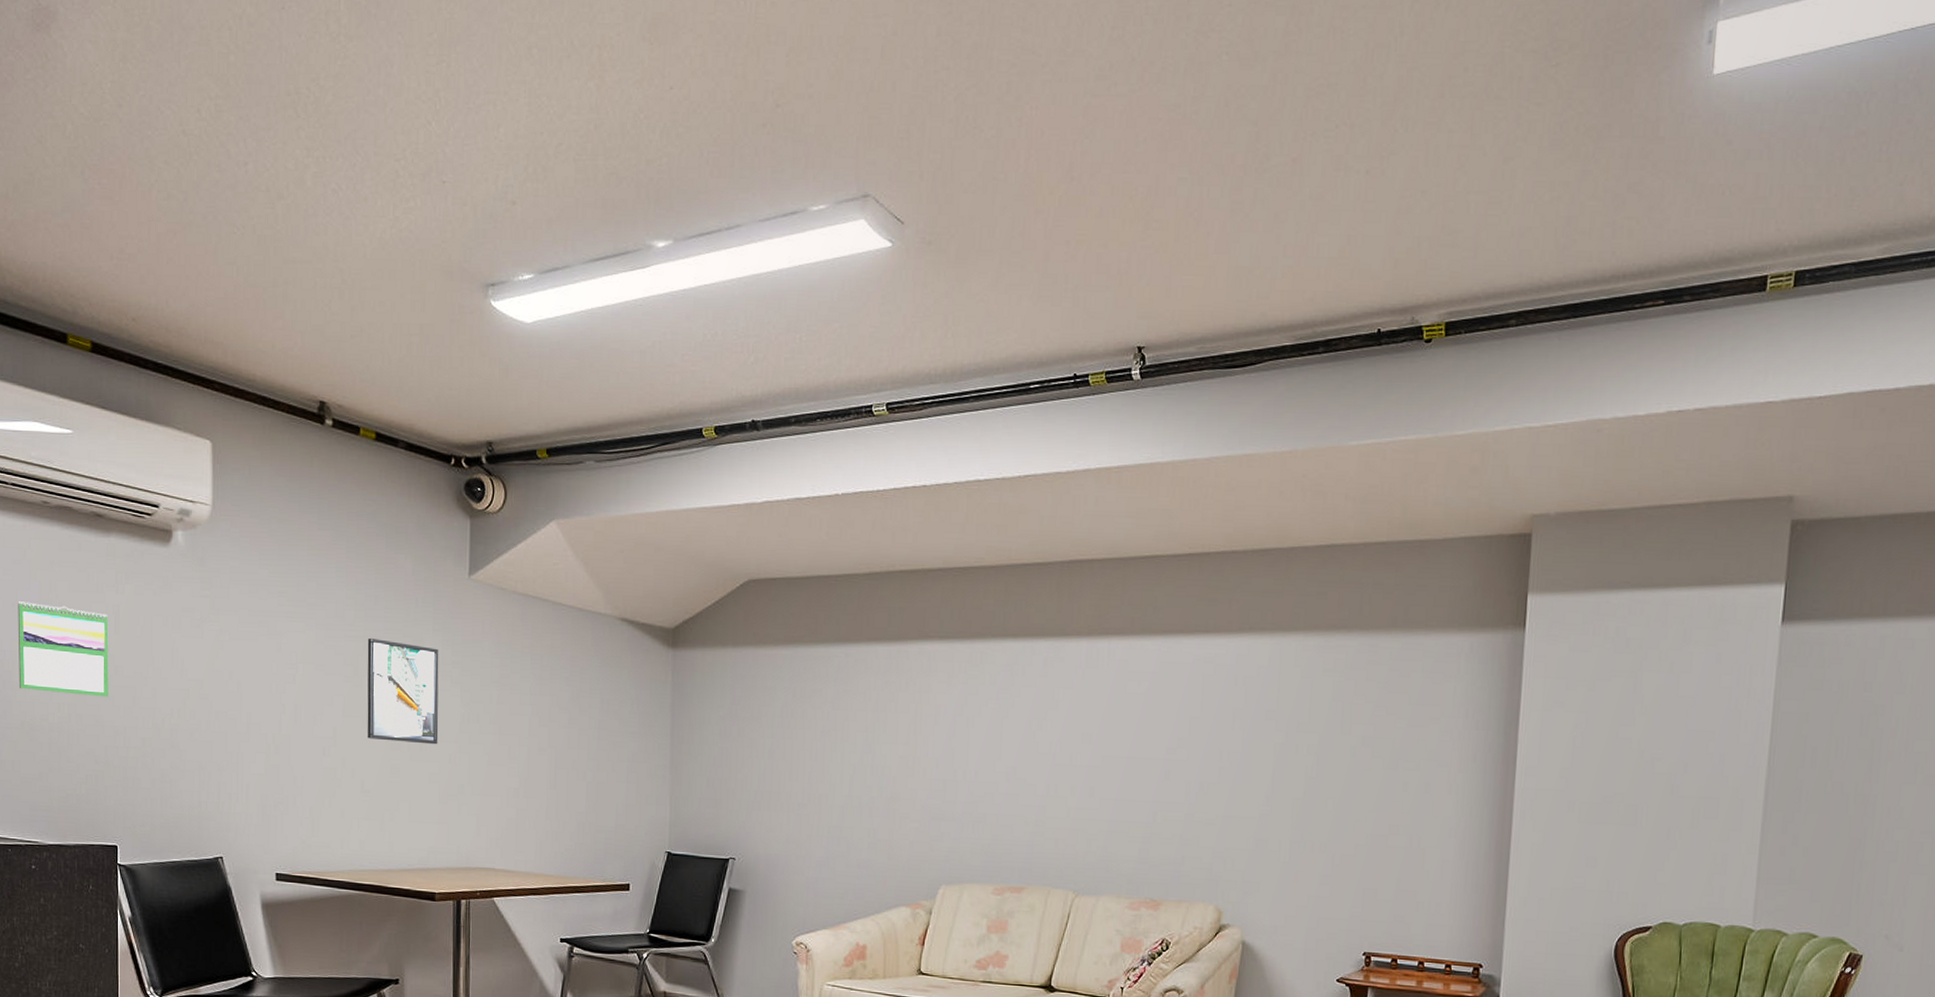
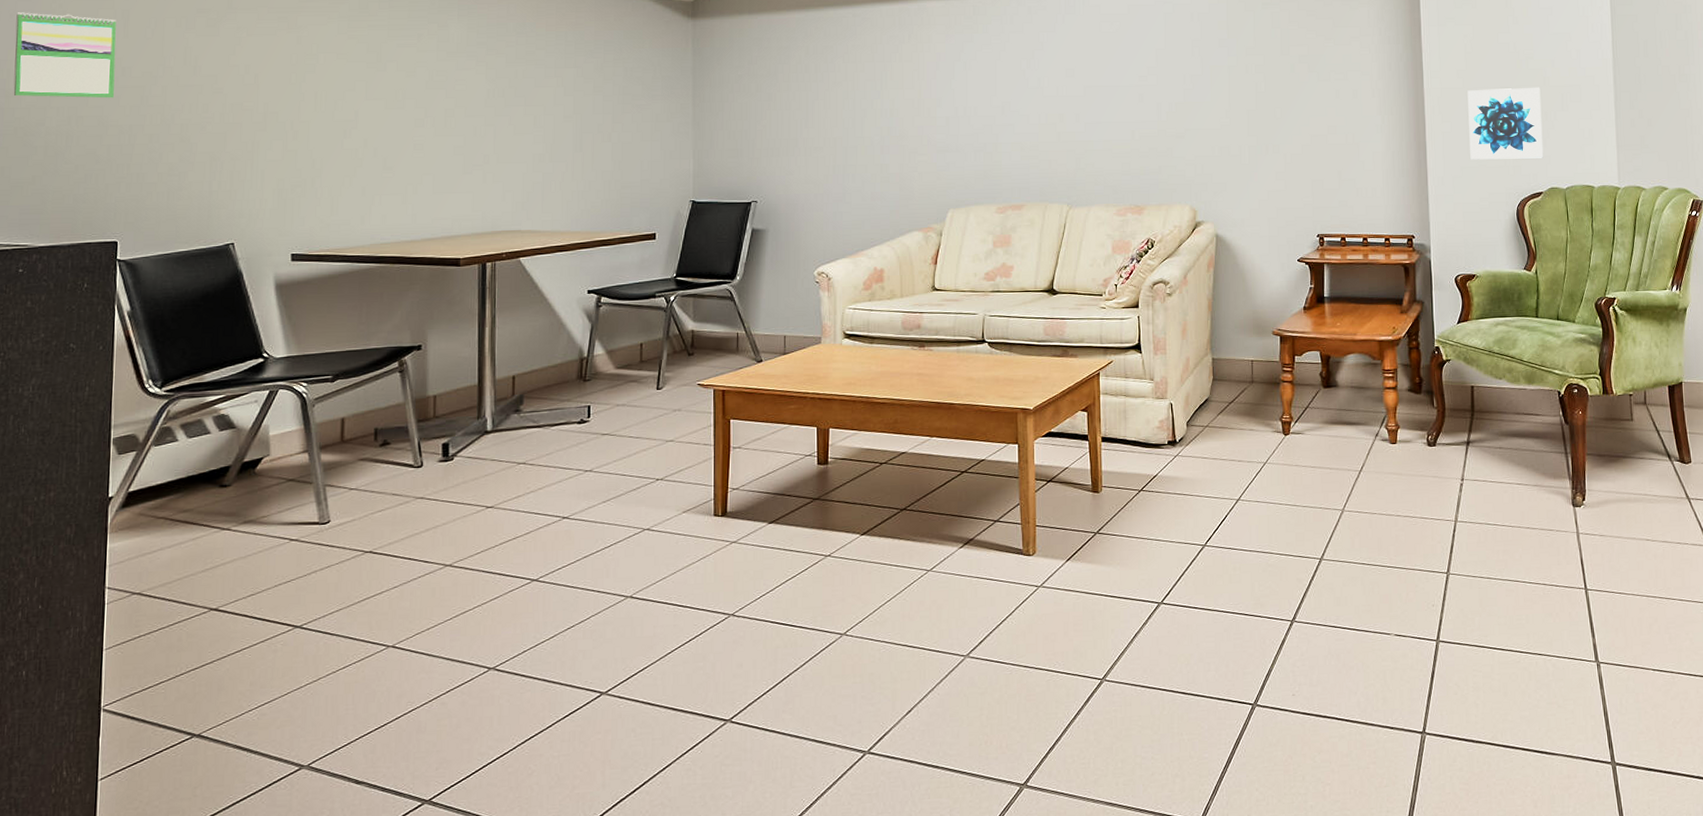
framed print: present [367,637,439,745] -> none [390,26,464,120]
wall art: none [1564,794,1666,885] -> present [1467,87,1544,160]

